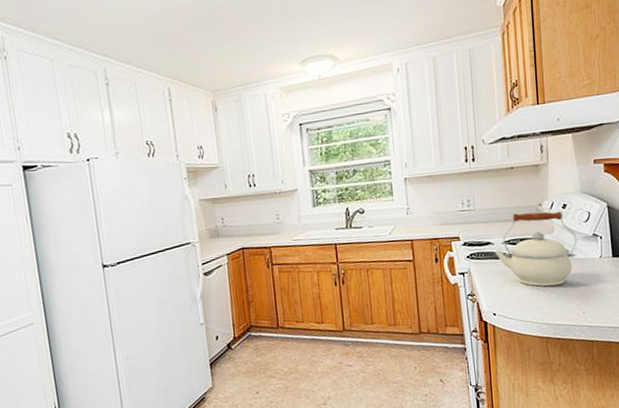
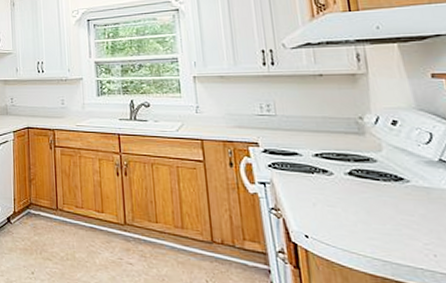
kettle: present [494,211,577,287] -> none [302,125,417,215]

